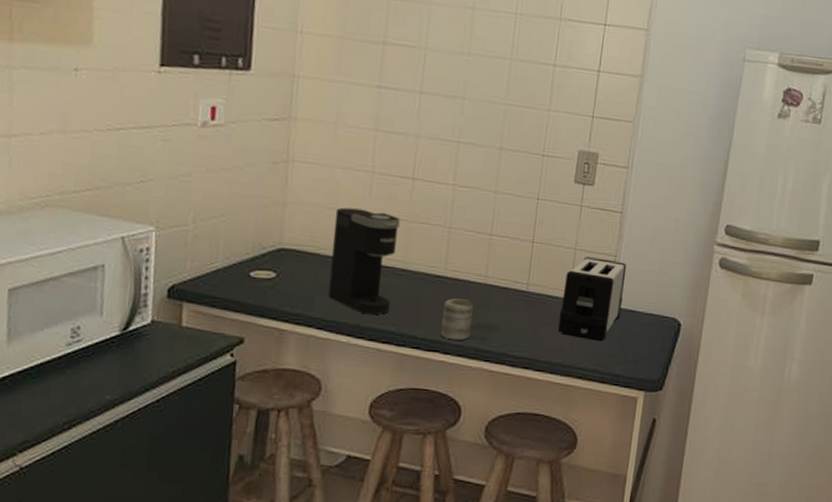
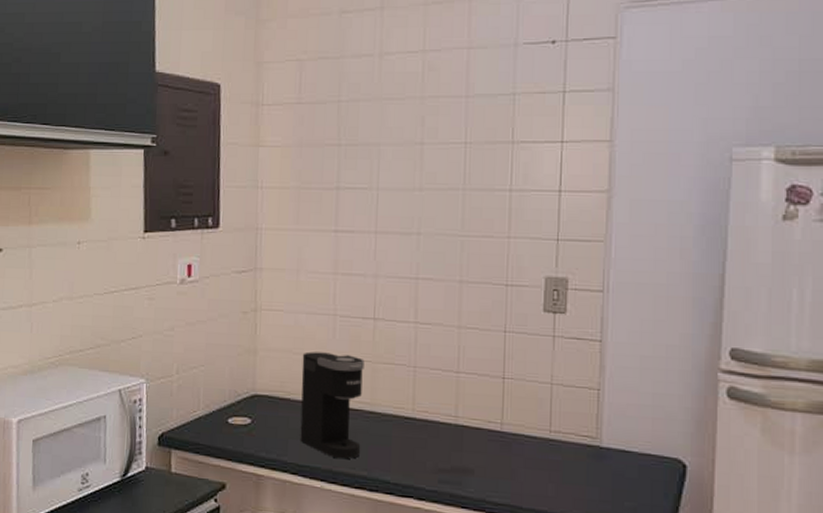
mug: present [440,298,473,341] -> none [413,440,445,486]
toaster: present [557,257,627,342] -> none [539,392,613,487]

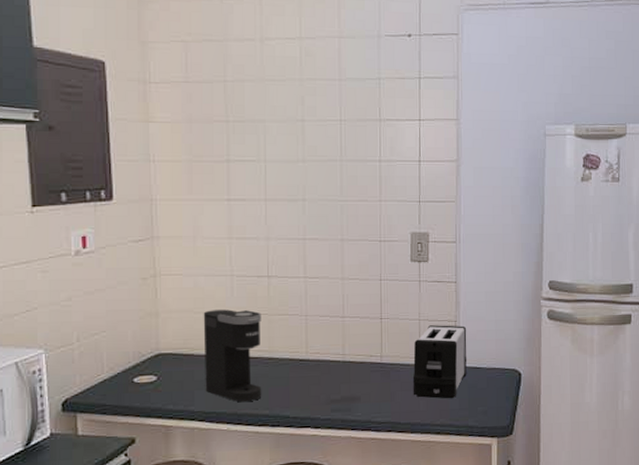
toaster: none [539,392,613,487] -> present [412,325,467,399]

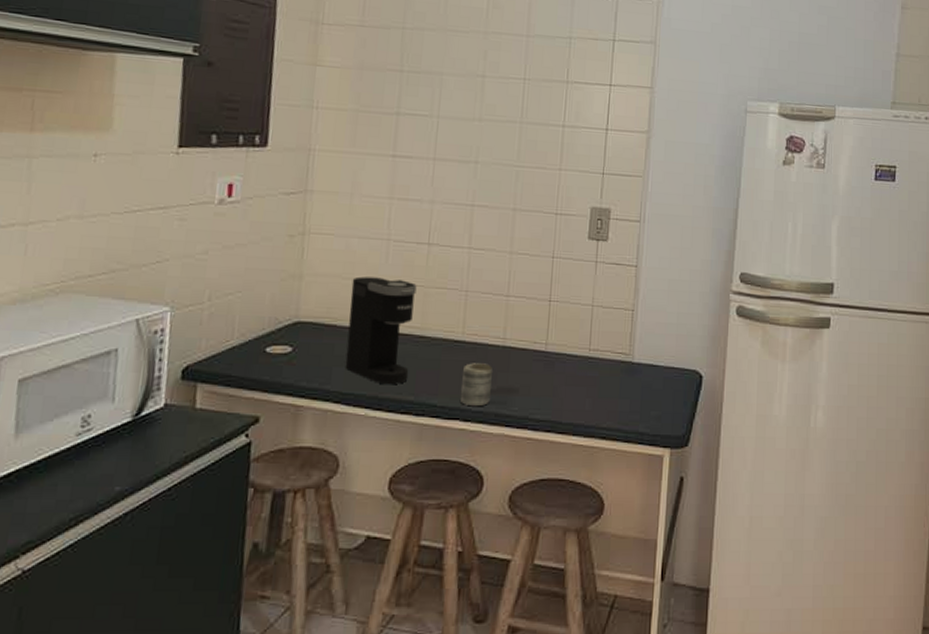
mug: none [309,377,336,415] -> present [460,363,492,407]
toaster: present [412,325,467,399] -> none [578,313,645,399]

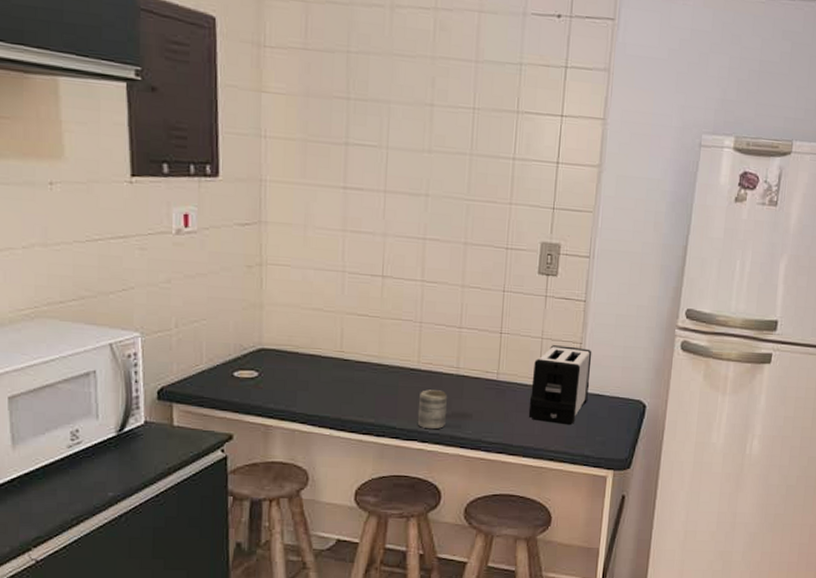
coffee maker: present [345,276,417,384] -> none [308,307,373,408]
toaster: none [578,313,645,399] -> present [528,345,592,426]

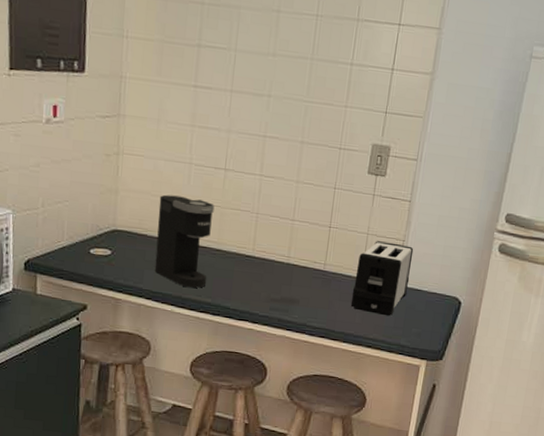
coffee maker: none [308,307,373,408] -> present [154,194,215,288]
mug: present [417,389,447,430] -> none [249,275,278,312]

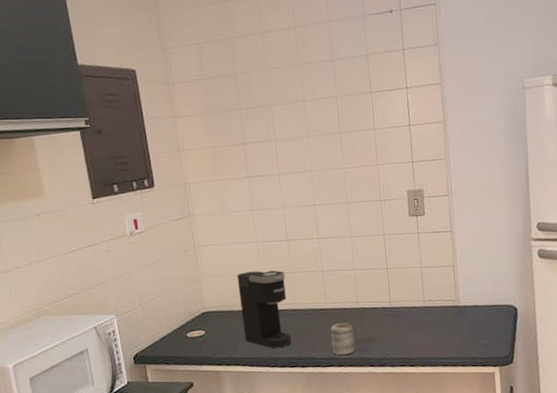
mug: none [249,275,278,312] -> present [331,322,355,356]
toaster: present [350,241,414,317] -> none [418,269,467,336]

